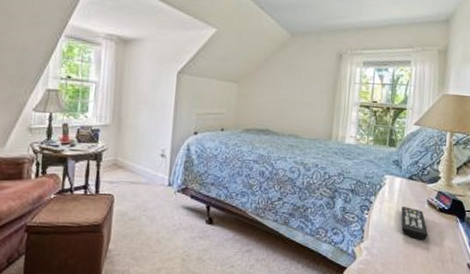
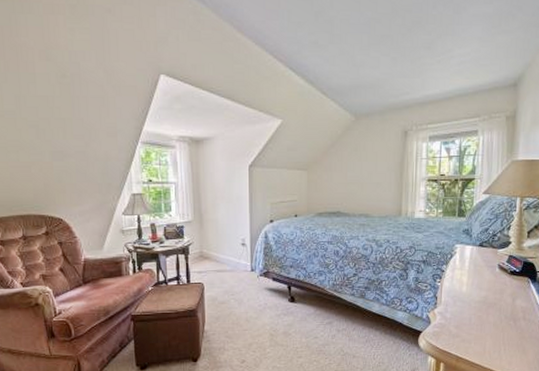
remote control: present [401,206,428,240] -> none [473,272,499,302]

